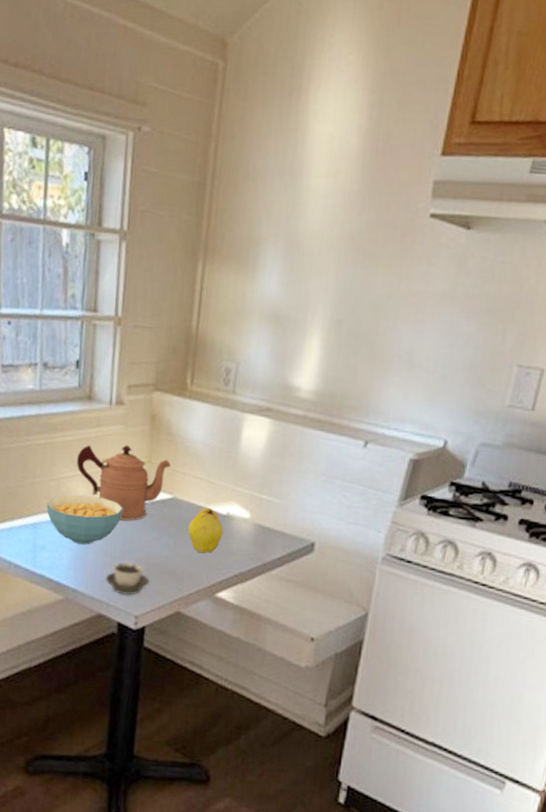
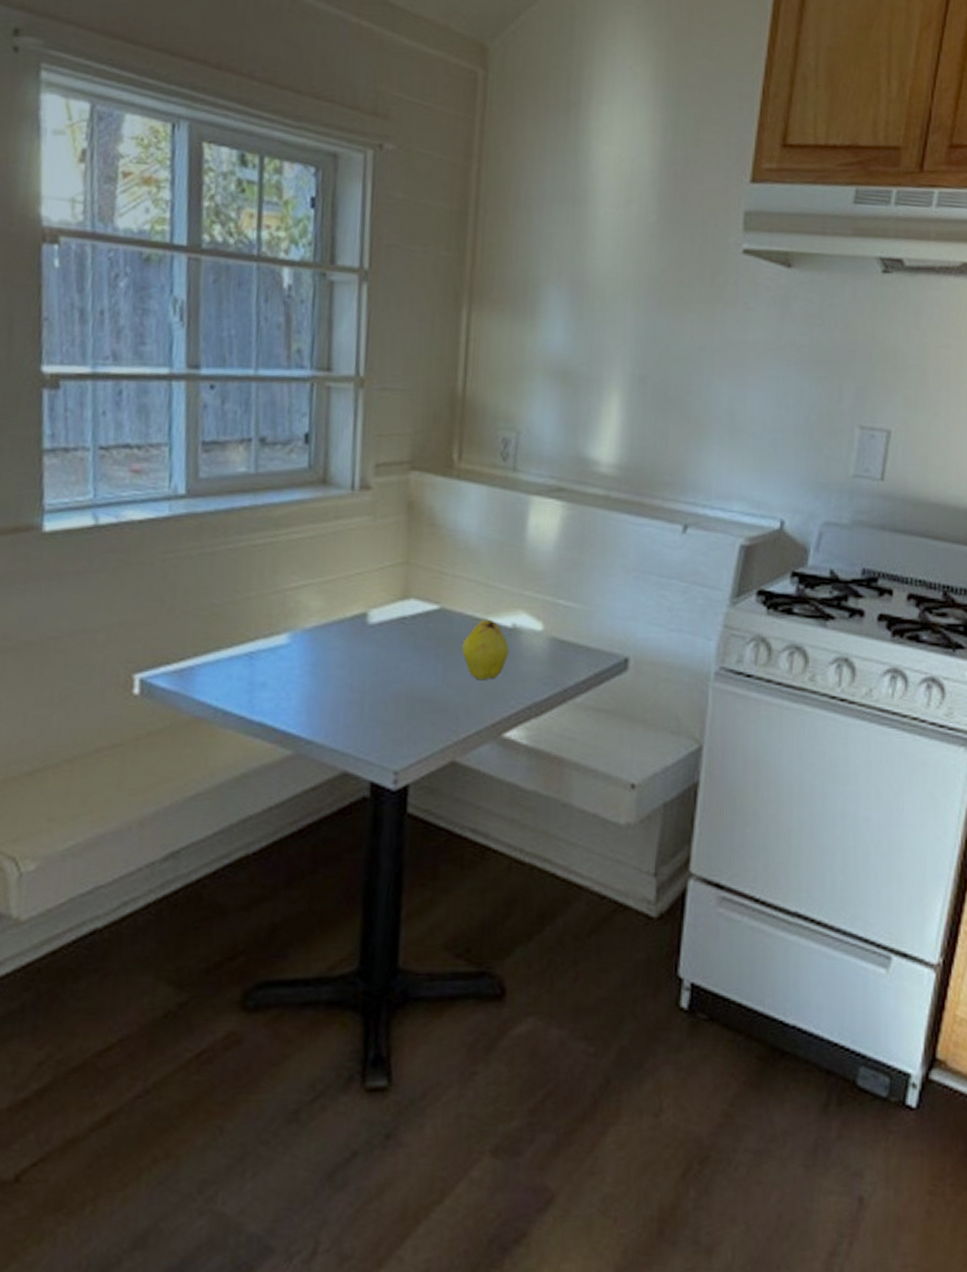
cereal bowl: present [46,495,124,545] -> none [267,610,374,678]
coffeepot: present [76,444,172,521] -> none [307,541,437,643]
cup: present [105,562,150,595] -> none [351,698,413,743]

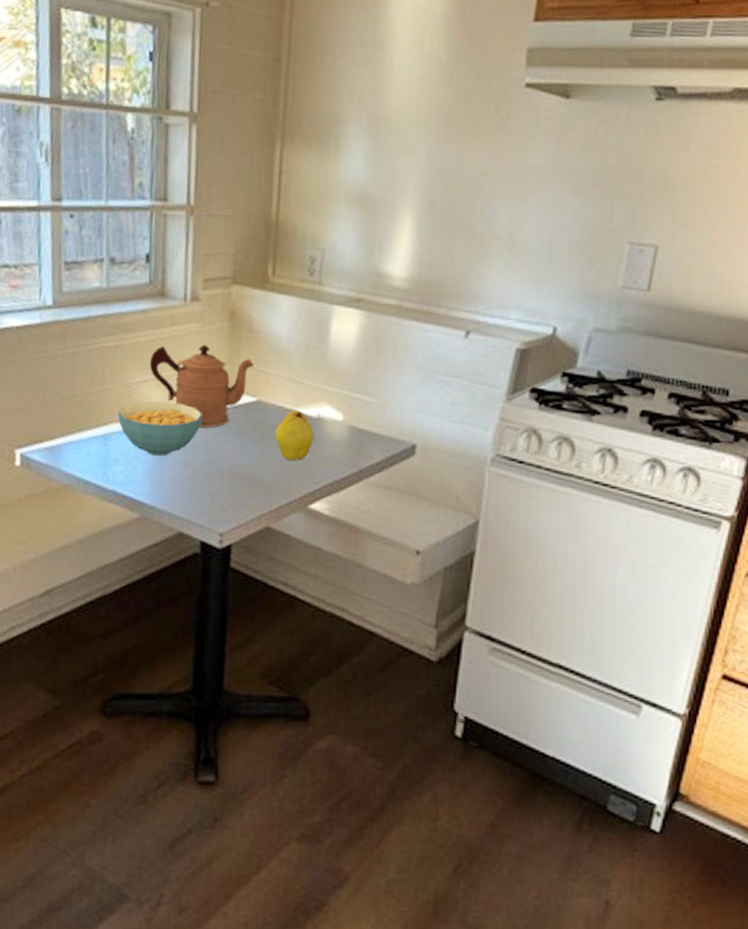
cereal bowl: none [267,610,374,678] -> present [117,401,203,456]
coffeepot: none [307,541,437,643] -> present [149,344,255,428]

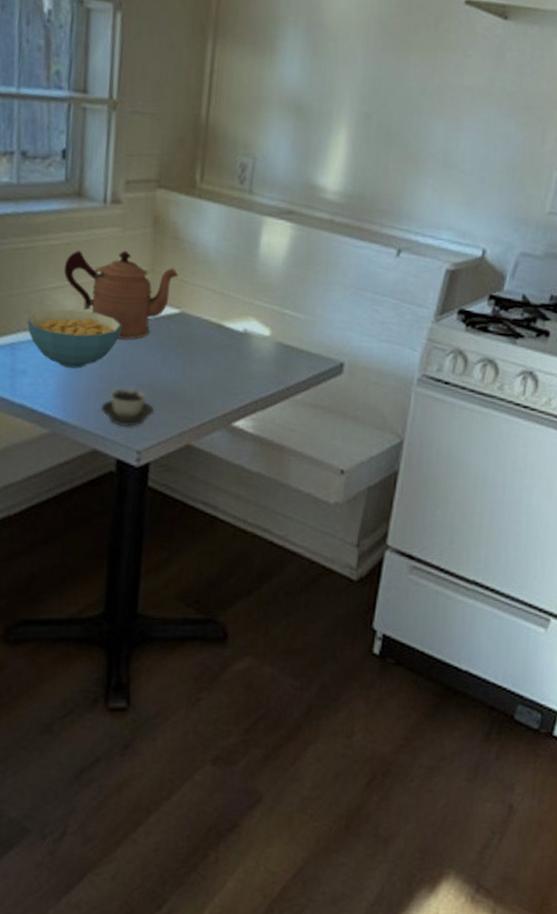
cup: none [185,474,235,510] -> present [101,388,155,427]
fruit: present [275,410,314,461] -> none [199,323,240,377]

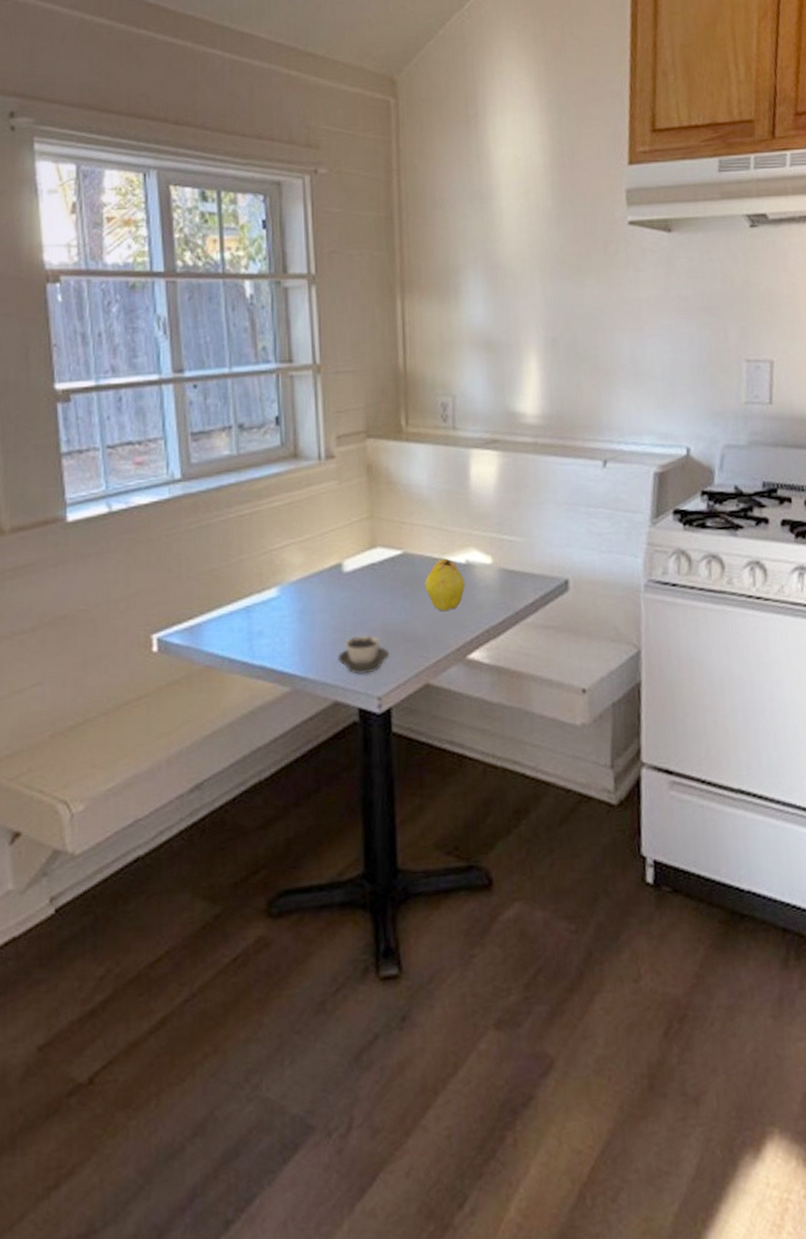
cereal bowl: present [27,309,122,369] -> none [259,565,349,623]
coffeepot: present [63,250,179,340] -> none [288,501,397,588]
fruit: none [199,323,240,377] -> present [425,558,465,612]

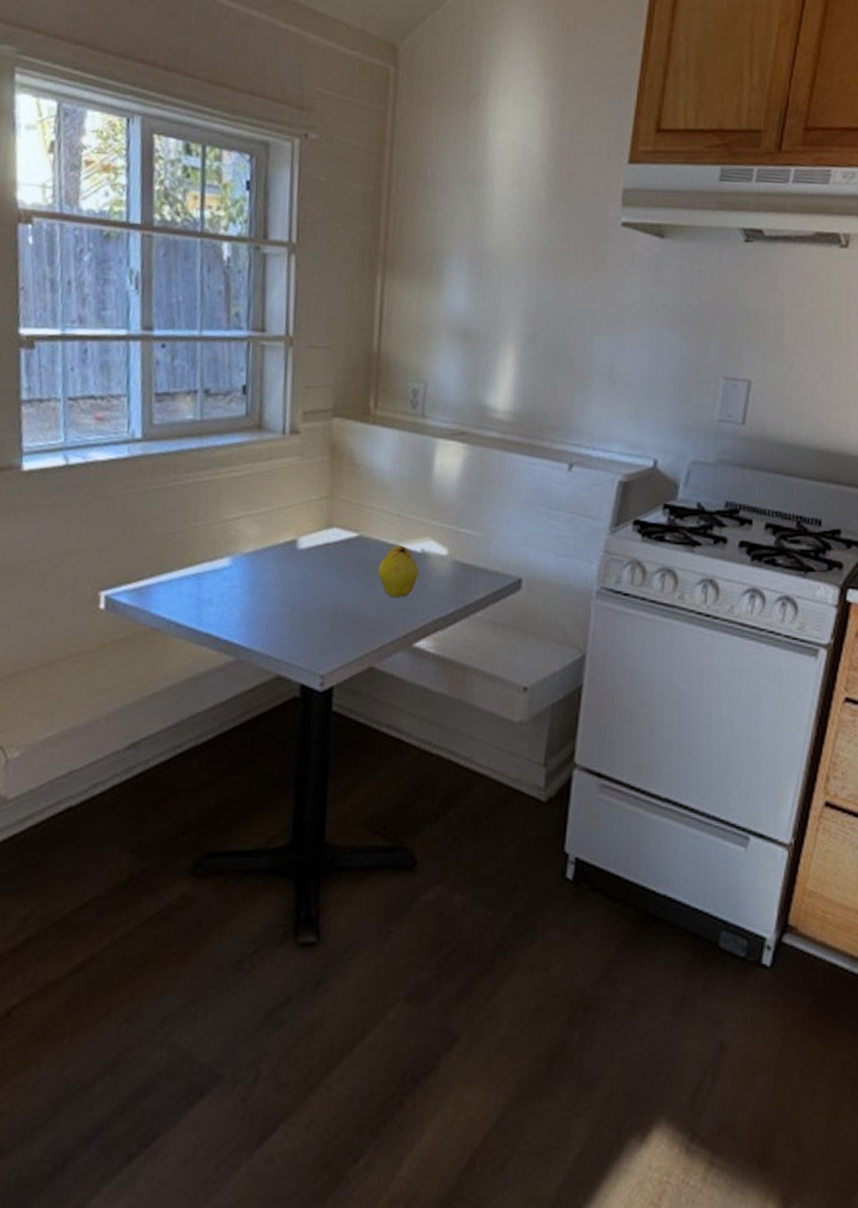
cup: present [337,634,390,674] -> none [284,613,337,651]

